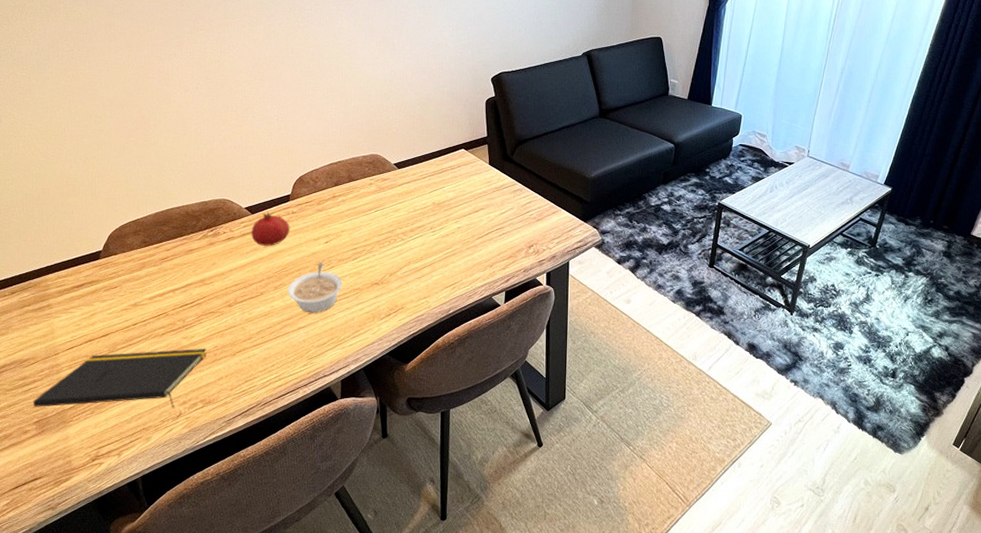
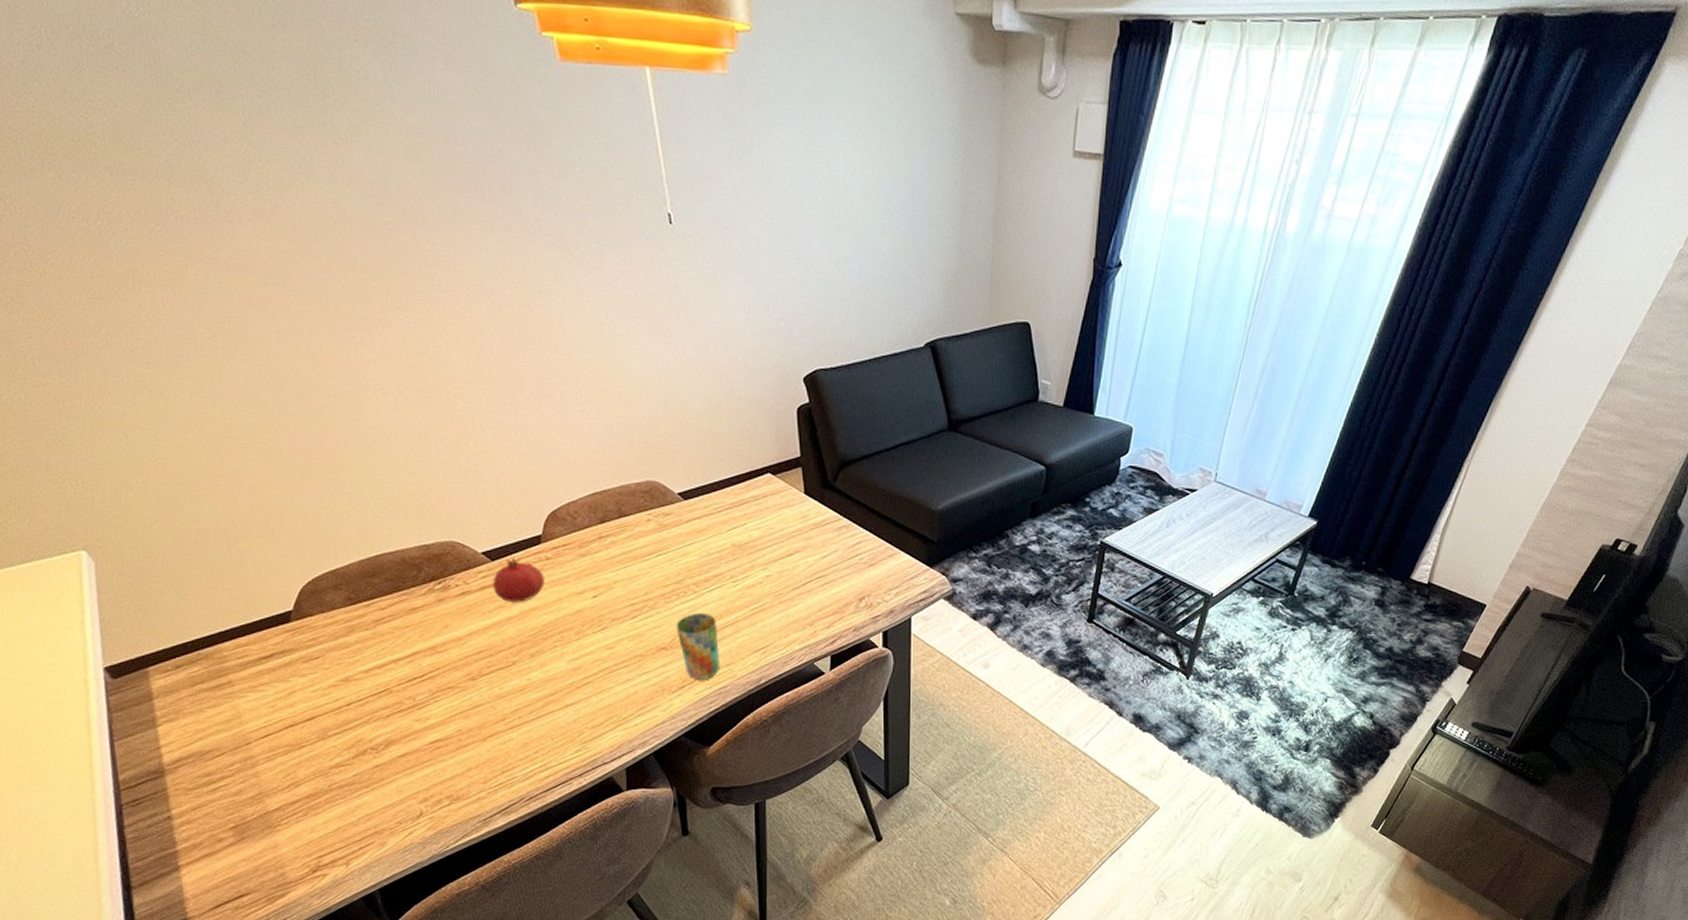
notepad: present [33,348,207,409] -> none [224,732,448,810]
legume: present [287,262,343,313] -> none [547,622,620,687]
cup: none [386,256,420,309] -> present [676,613,721,680]

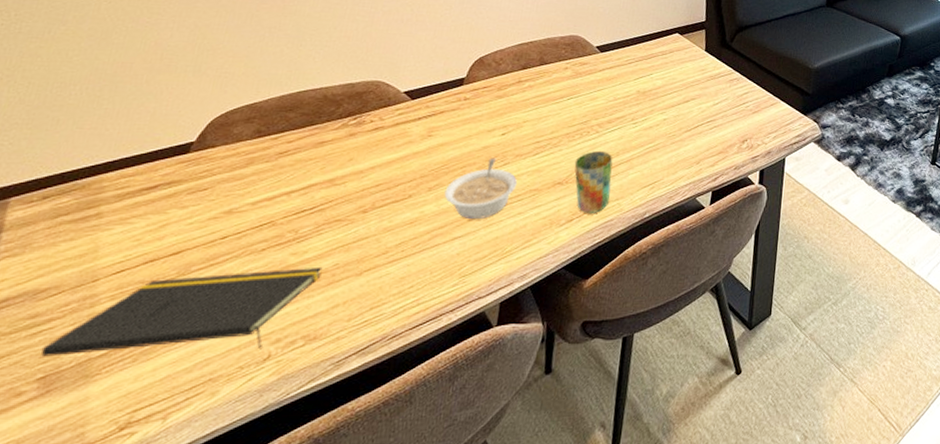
notepad: none [224,732,448,810] -> present [40,266,323,357]
fruit: present [493,557,545,602] -> none [406,96,460,138]
legume: none [547,622,620,687] -> present [444,157,518,220]

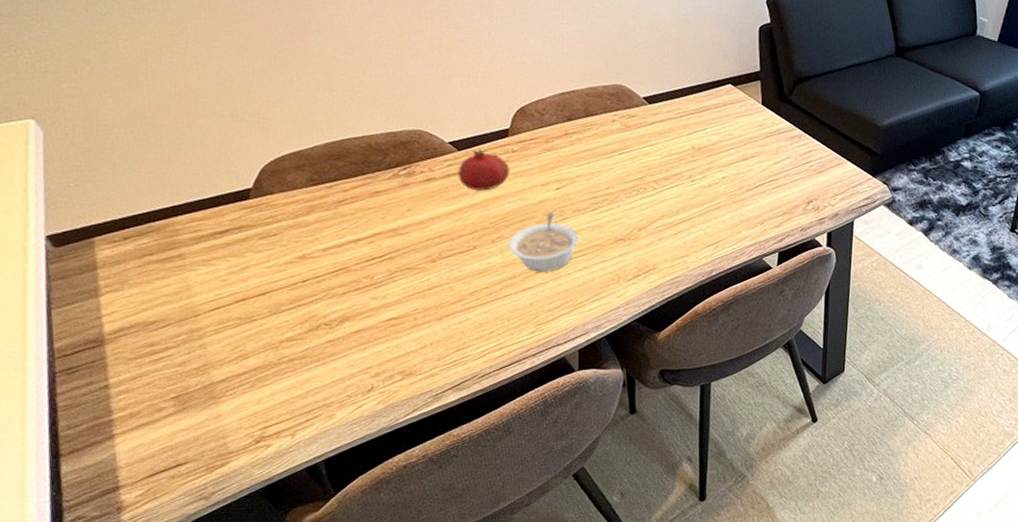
notepad: present [40,266,323,357] -> none [167,311,404,382]
fruit: none [406,96,460,138] -> present [458,148,510,191]
cup: present [574,151,613,213] -> none [634,208,675,270]

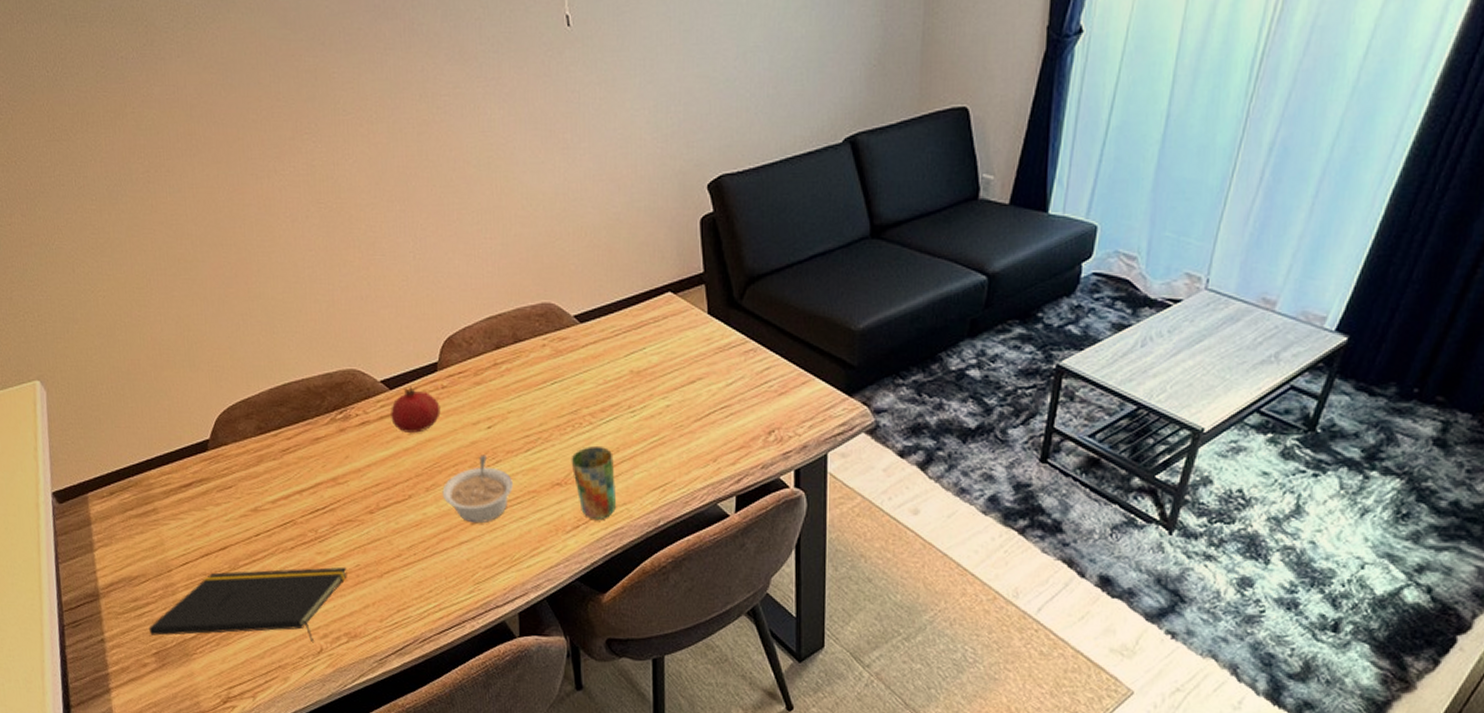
notepad: none [167,311,404,382] -> present [148,567,347,643]
cup: none [634,208,675,270] -> present [571,446,617,519]

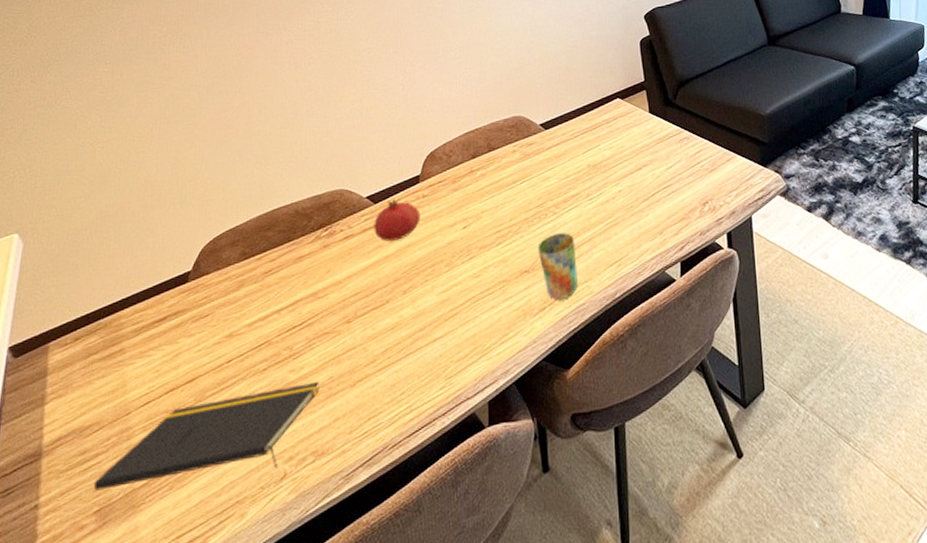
legume: present [442,454,514,524] -> none [419,252,486,319]

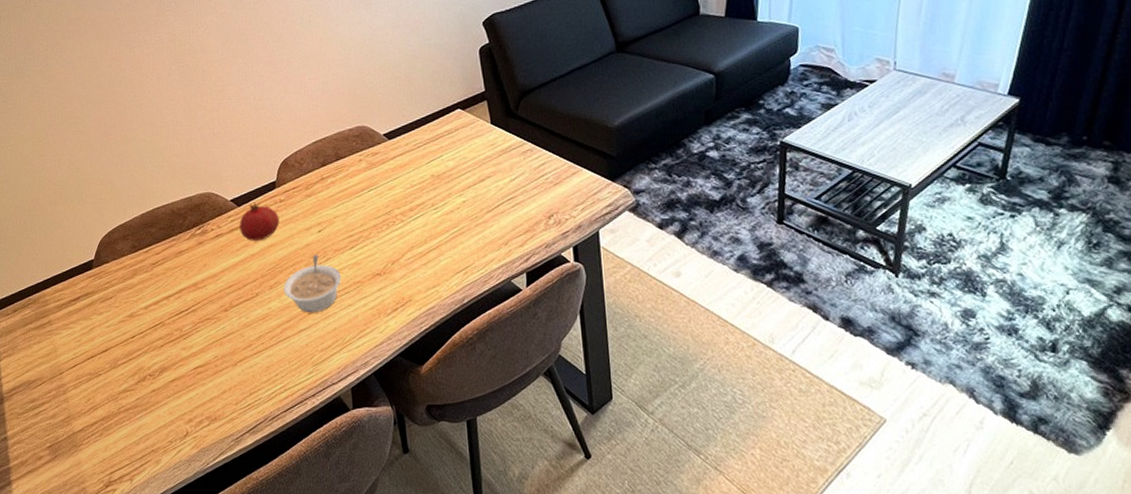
notepad: present [93,381,320,491] -> none [43,359,207,431]
legume: none [419,252,486,319] -> present [283,254,342,313]
cup: present [537,233,579,300] -> none [387,240,428,302]

